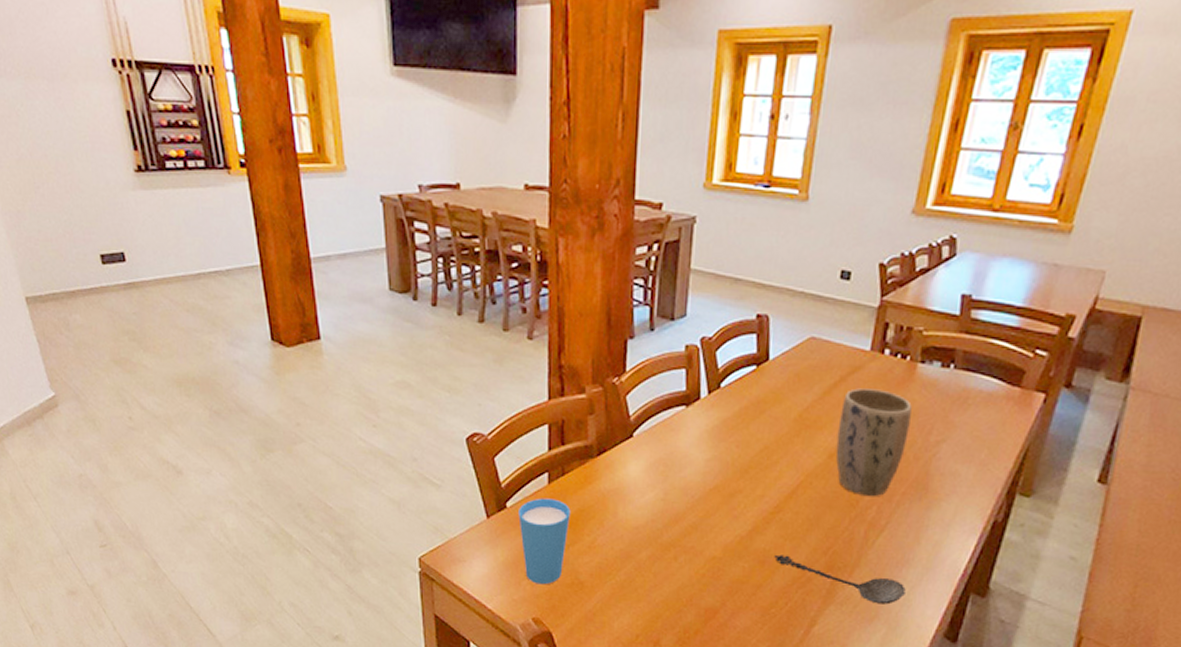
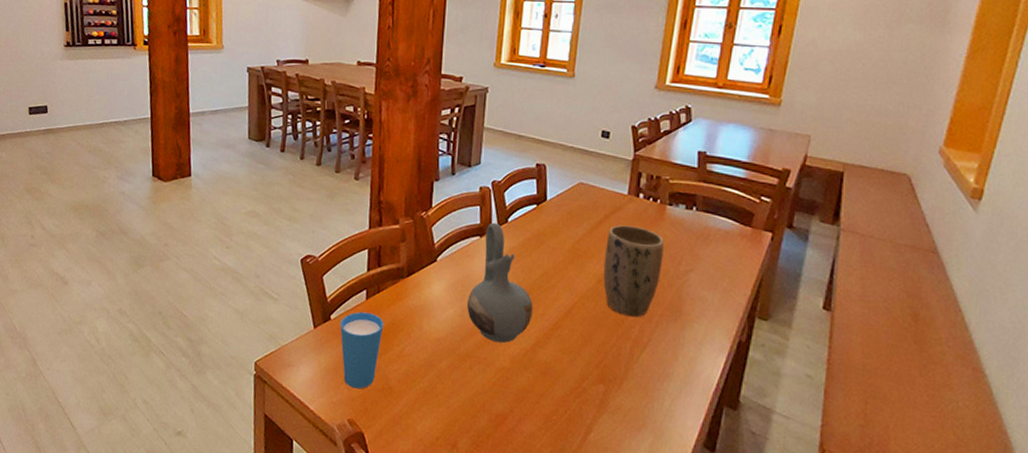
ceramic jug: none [670,388,750,530] -> present [467,222,533,343]
spoon: present [774,554,906,605] -> none [554,367,668,415]

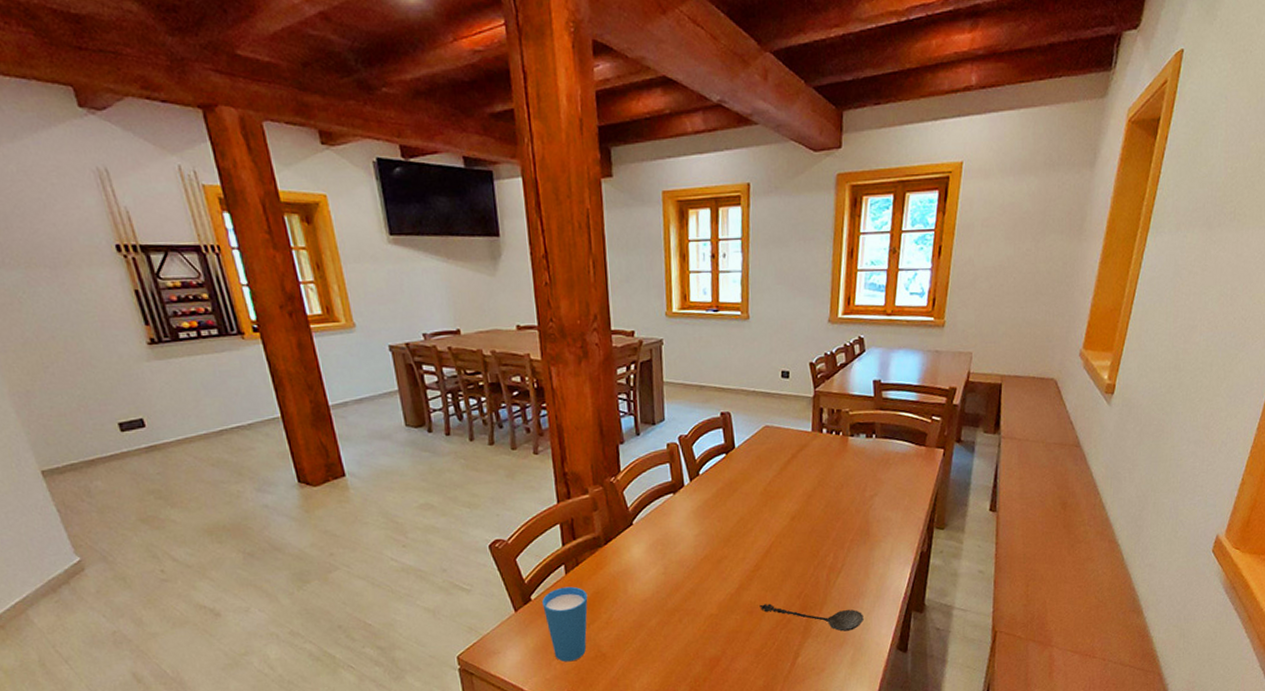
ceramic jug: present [467,222,533,343] -> none [669,477,734,593]
spoon: none [554,367,668,415] -> present [759,603,864,632]
plant pot: present [603,225,664,318] -> none [795,461,849,547]

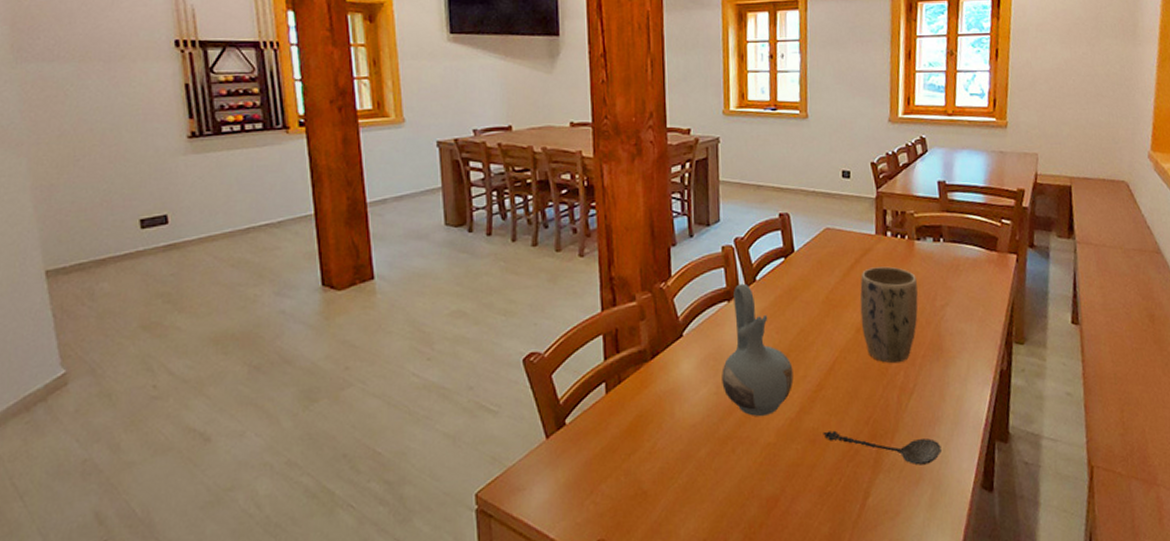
cup: present [542,586,588,662] -> none [578,408,630,502]
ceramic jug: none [669,477,734,593] -> present [722,283,794,417]
plant pot: none [795,461,849,547] -> present [860,266,918,364]

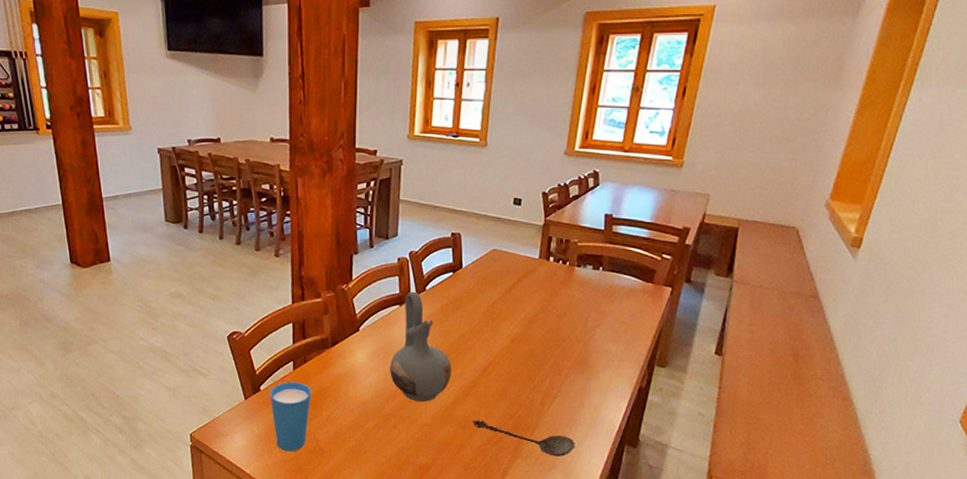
cup: none [578,408,630,502] -> present [270,382,312,452]
plant pot: present [860,266,918,364] -> none [516,287,572,372]

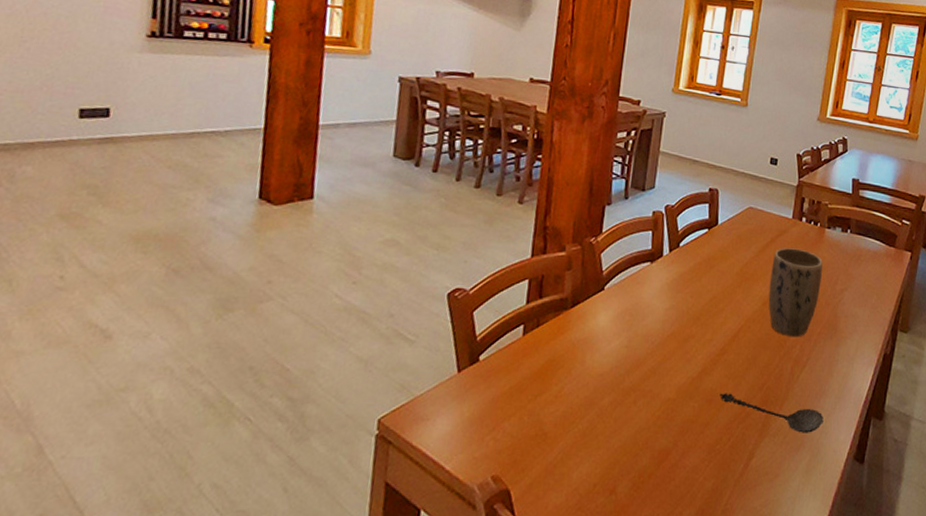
cup: present [270,382,312,452] -> none [489,350,542,439]
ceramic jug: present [390,291,452,402] -> none [634,247,701,373]
plant pot: none [516,287,572,372] -> present [768,248,823,337]

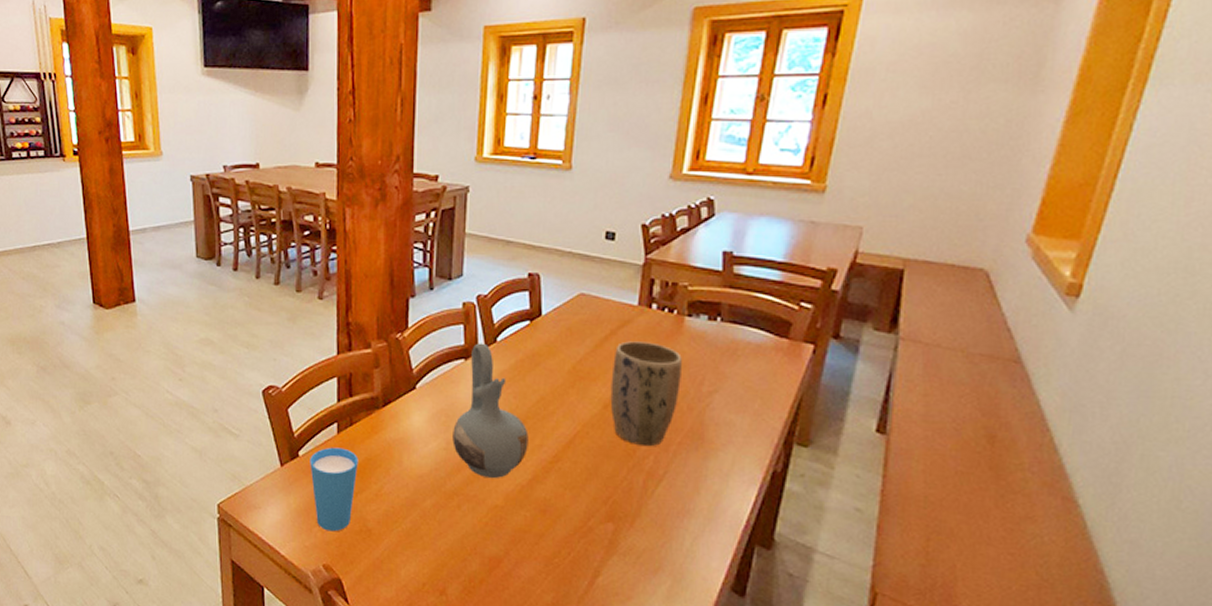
cup: none [489,350,542,439] -> present [310,447,359,532]
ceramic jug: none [634,247,701,373] -> present [452,343,529,479]
spoon: present [719,393,824,433] -> none [555,504,688,556]

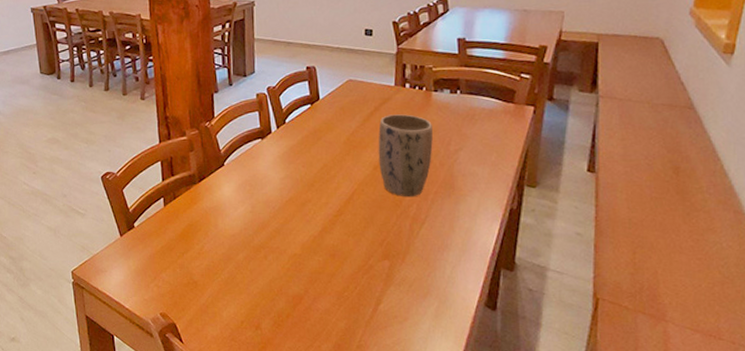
cup: present [310,447,359,532] -> none [143,217,183,286]
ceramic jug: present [452,343,529,479] -> none [256,125,317,233]

